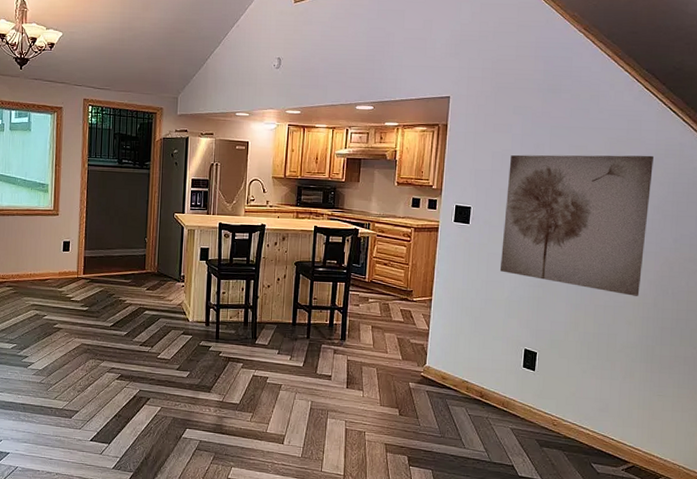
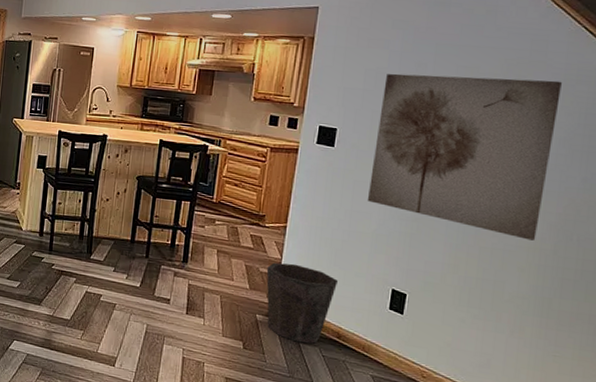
waste bin: none [416,333,479,405] -> present [266,262,339,344]

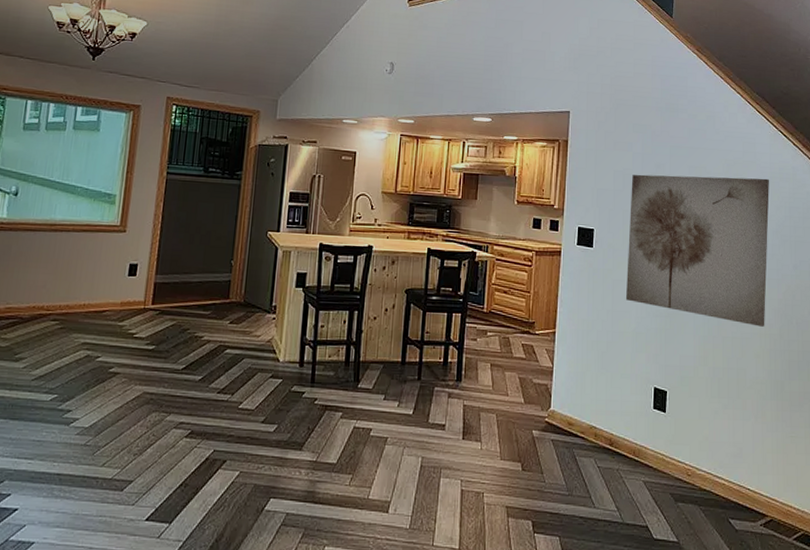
waste bin: present [266,262,339,344] -> none [539,371,607,456]

